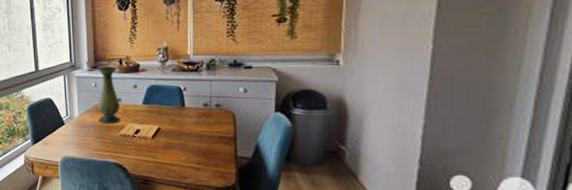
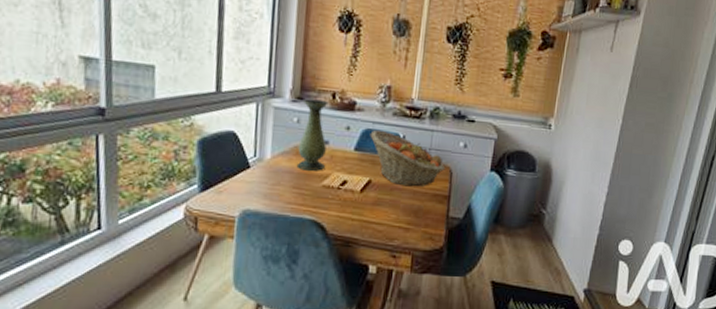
fruit basket: none [154,85,228,131] -> present [370,129,446,187]

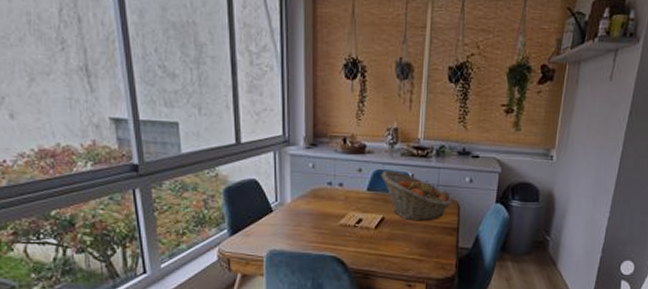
vase: present [296,98,329,171] -> none [315,145,342,212]

